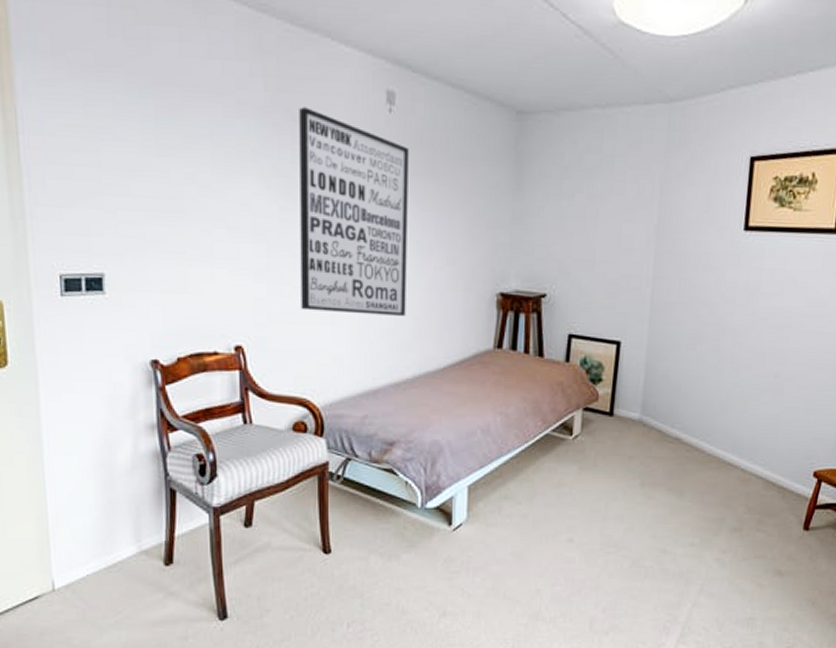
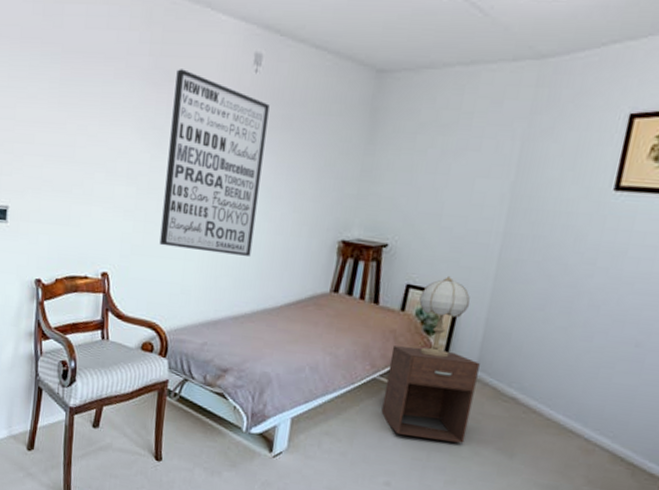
nightstand: none [557,398,644,489] -> present [381,345,480,443]
table lamp: none [582,322,630,406] -> present [419,275,470,358]

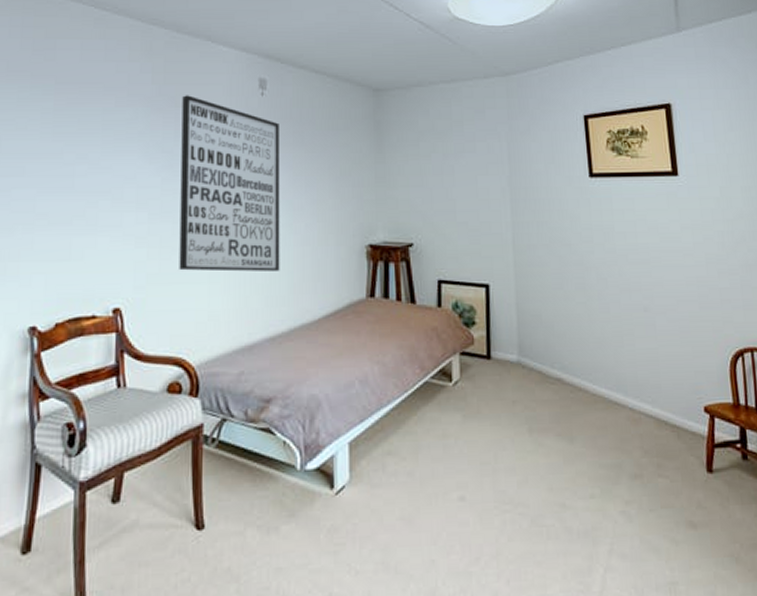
nightstand: present [381,345,480,443] -> none [437,342,526,439]
table lamp: present [419,275,470,358] -> none [452,267,499,349]

